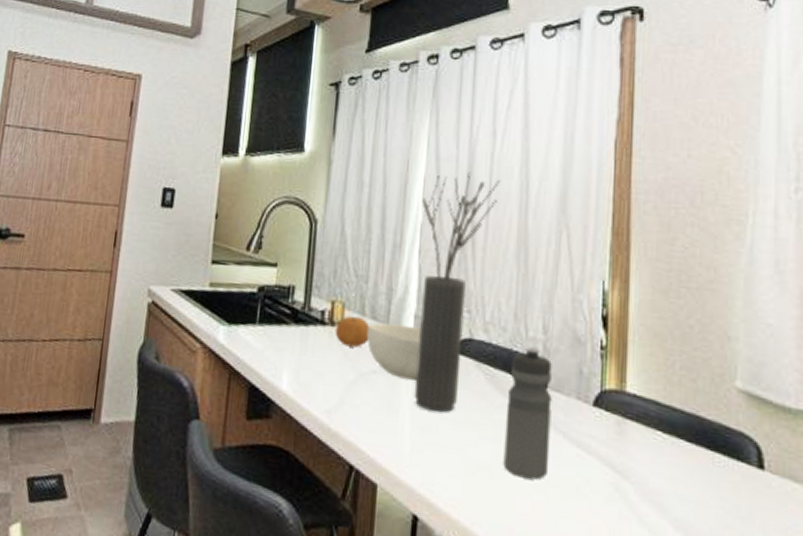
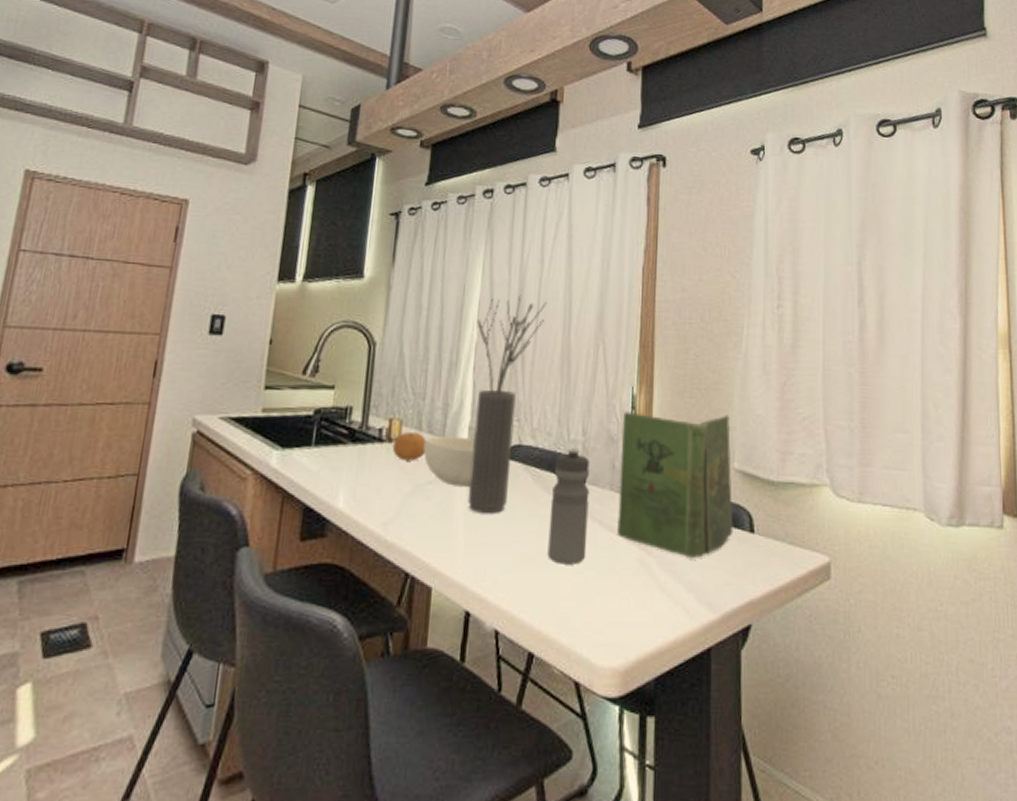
book: none [586,309,735,492] -> present [617,411,733,559]

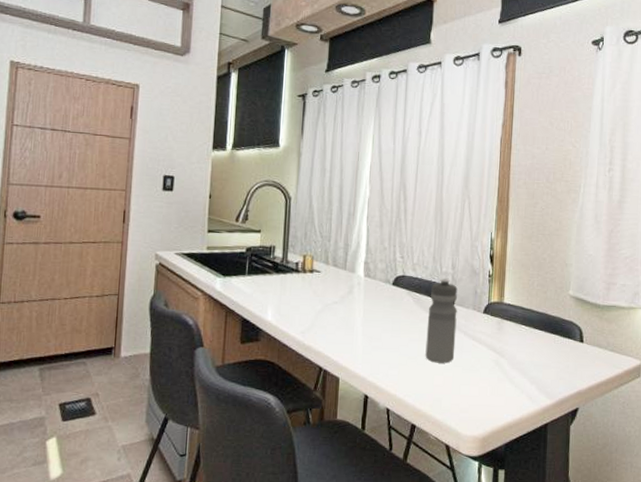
fruit: present [392,431,427,461] -> none [306,265,332,287]
bowl: present [424,436,475,487] -> none [330,268,369,306]
vase: present [467,295,548,515] -> none [364,160,425,326]
book: present [617,411,733,559] -> none [478,251,568,361]

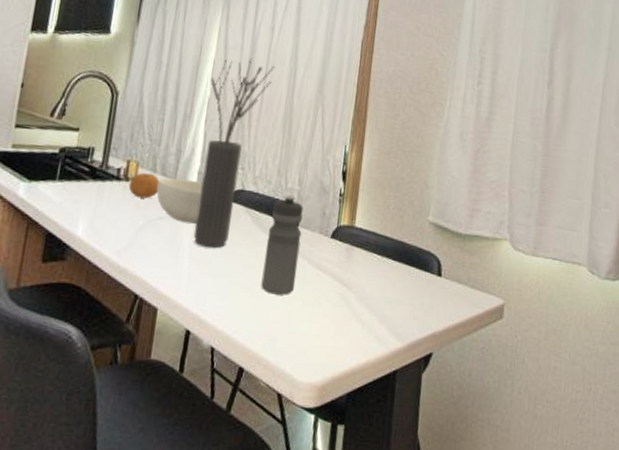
fruit: none [306,265,332,287] -> present [128,172,160,199]
bowl: none [330,268,369,306] -> present [156,178,203,224]
vase: none [364,160,425,326] -> present [193,58,276,249]

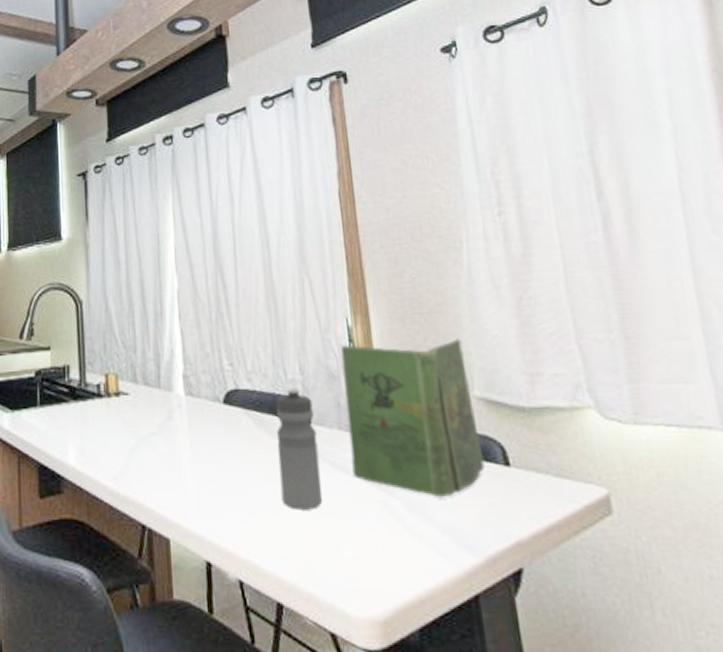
fruit: present [128,172,160,199] -> none [111,384,144,414]
bowl: present [156,178,203,224] -> none [142,385,193,436]
vase: present [193,58,276,249] -> none [175,237,244,462]
book: none [323,166,428,296] -> present [341,338,485,499]

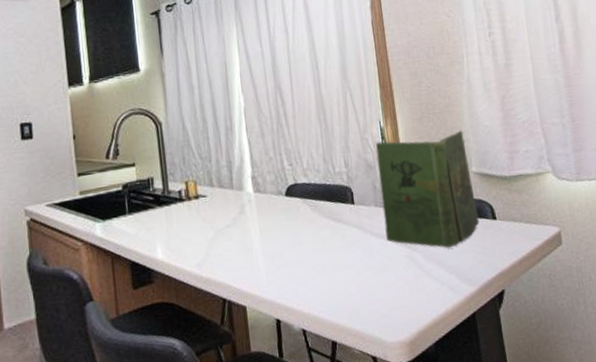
water bottle: present [276,388,323,510] -> none [327,178,365,271]

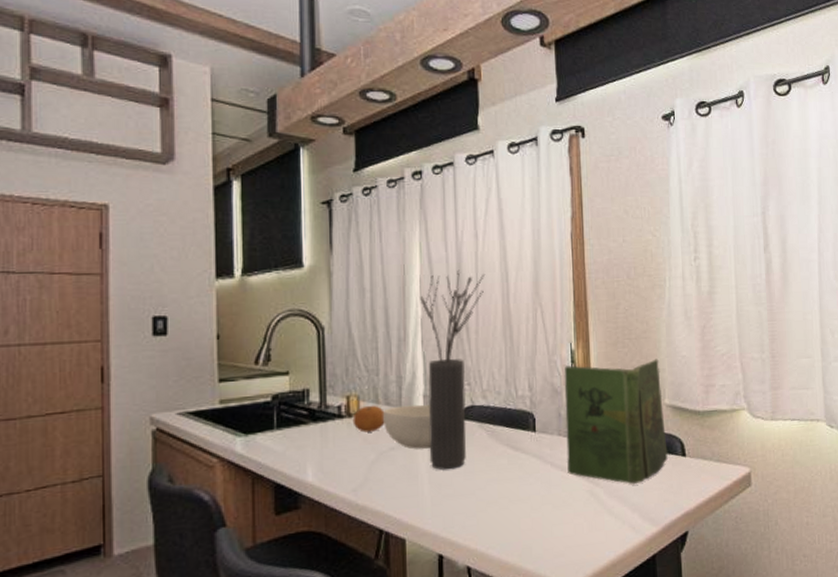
fruit: none [192,188,220,213] -> present [352,405,385,433]
bowl: none [218,185,261,226] -> present [383,404,431,449]
vase: none [241,62,298,243] -> present [420,269,486,470]

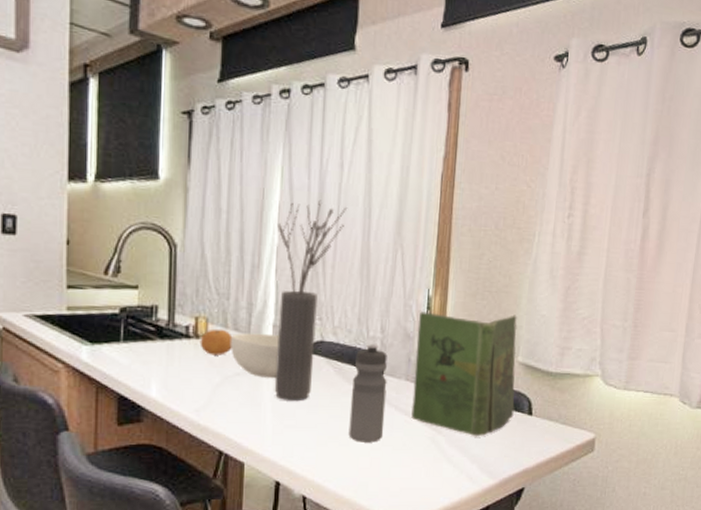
water bottle: none [506,403,542,504] -> present [348,344,387,443]

